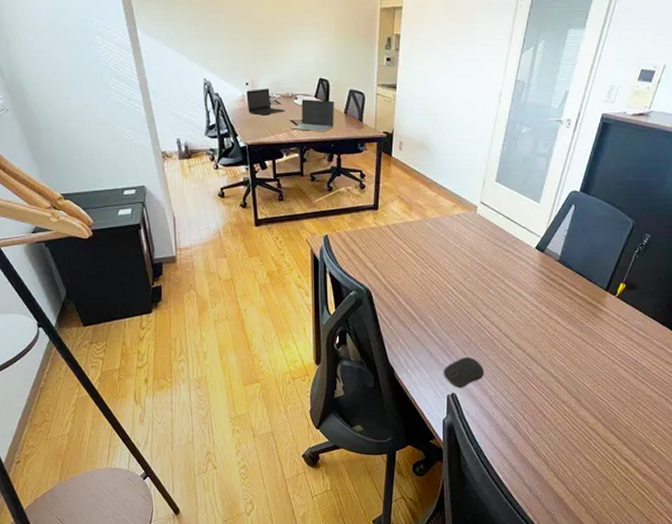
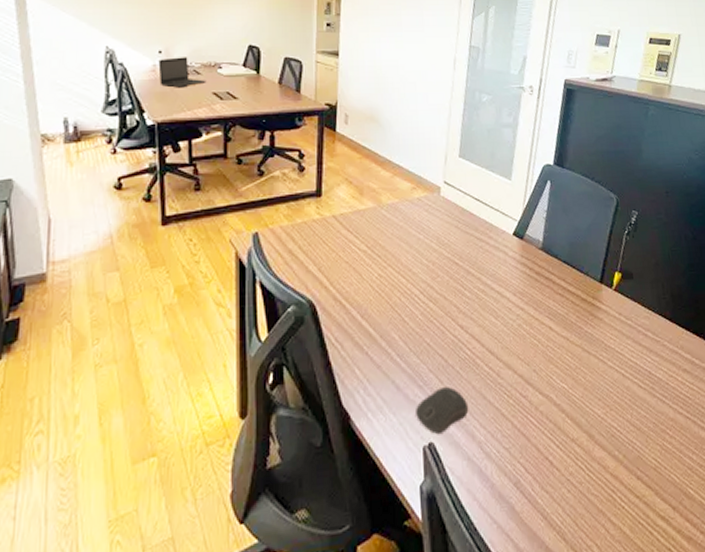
laptop: present [292,99,335,132] -> none [214,68,267,106]

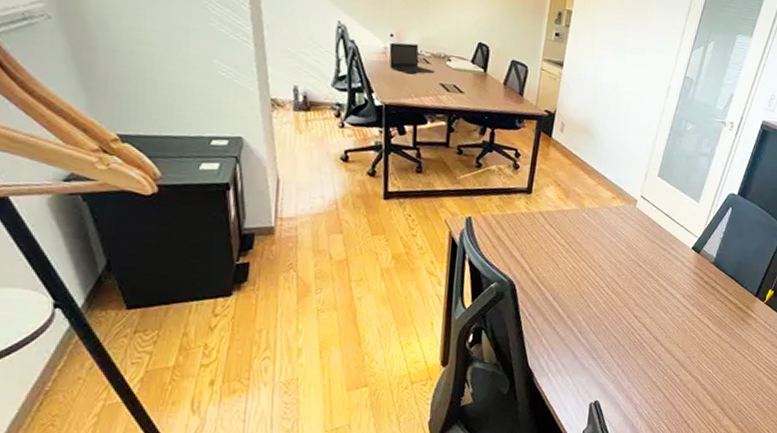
computer mouse: present [416,387,469,434] -> none [588,361,631,395]

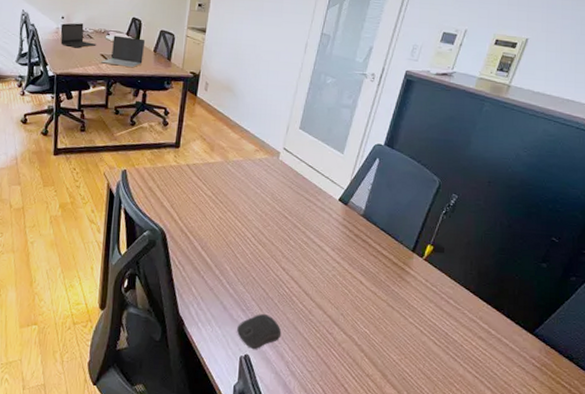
laptop: none [441,62,494,102] -> present [101,35,146,68]
computer mouse: none [588,361,631,395] -> present [237,314,282,349]

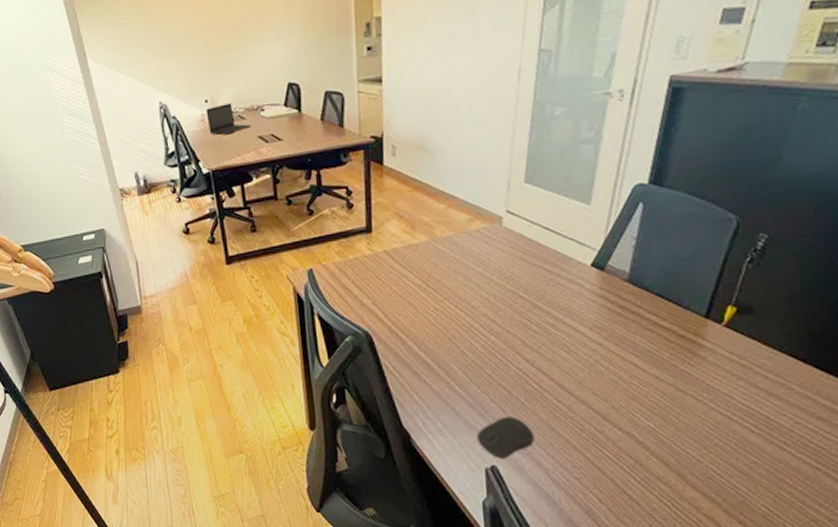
laptop: present [101,35,146,68] -> none [260,107,310,147]

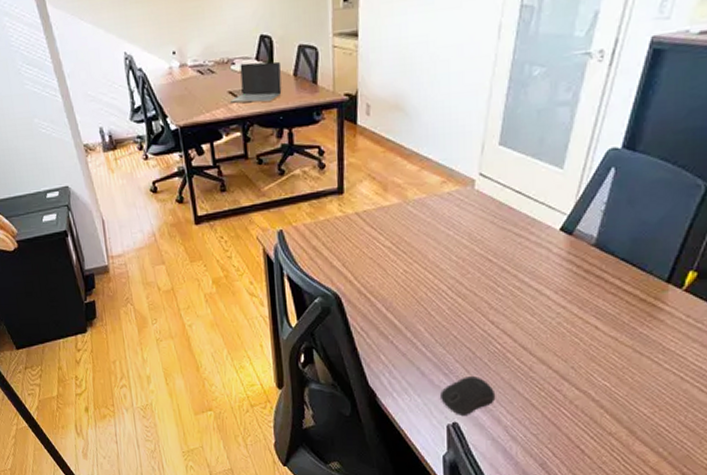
laptop: present [206,103,251,135] -> none [173,55,221,90]
laptop: none [260,107,310,147] -> present [230,61,282,104]

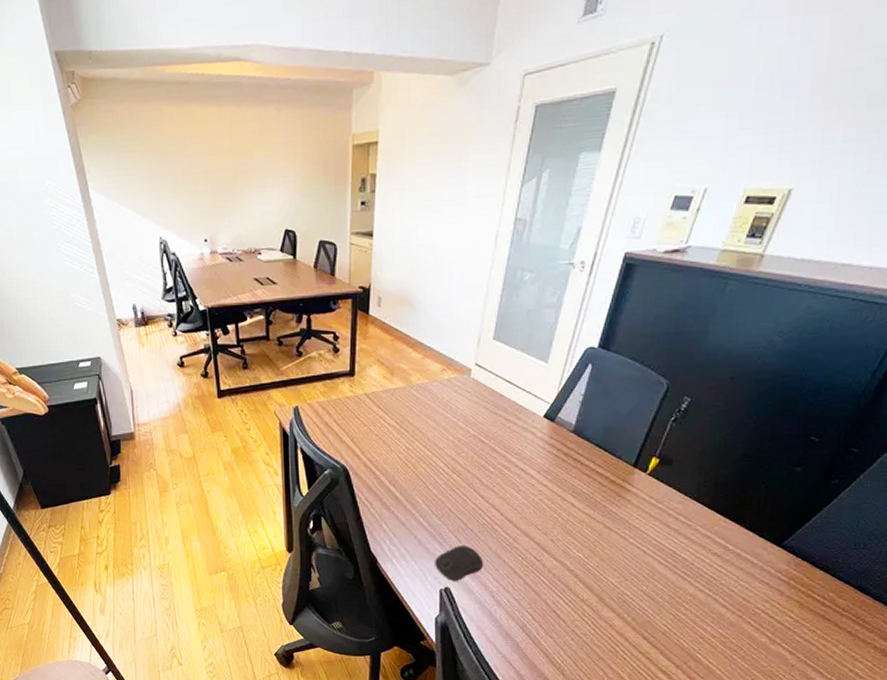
laptop: present [230,61,282,104] -> none [256,253,303,291]

